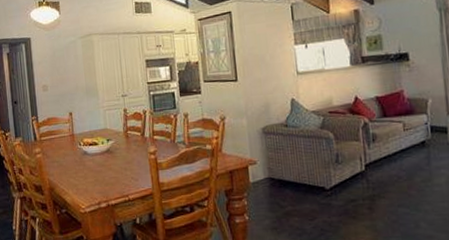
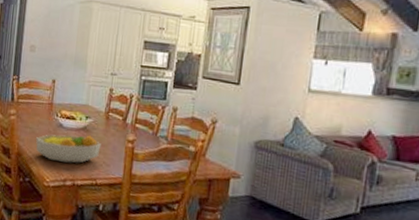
fruit bowl: none [64,156,127,187] -> present [35,134,101,164]

